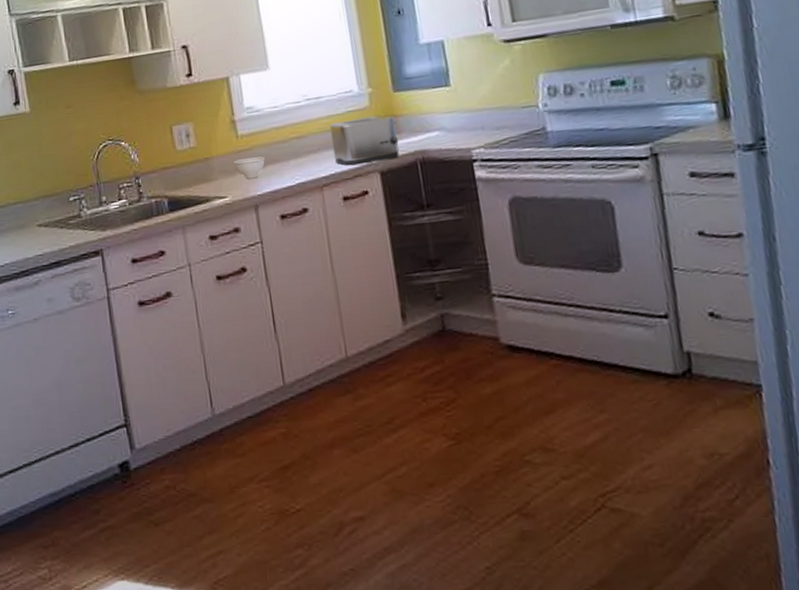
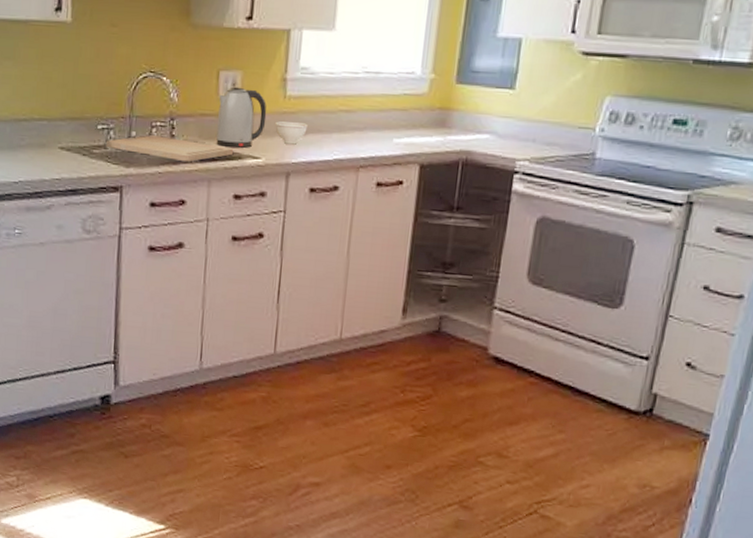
cutting board: none [79,192,200,217] -> present [105,135,233,162]
kettle: none [176,136,225,194] -> present [216,86,267,148]
toaster: present [329,115,400,166] -> none [378,103,450,153]

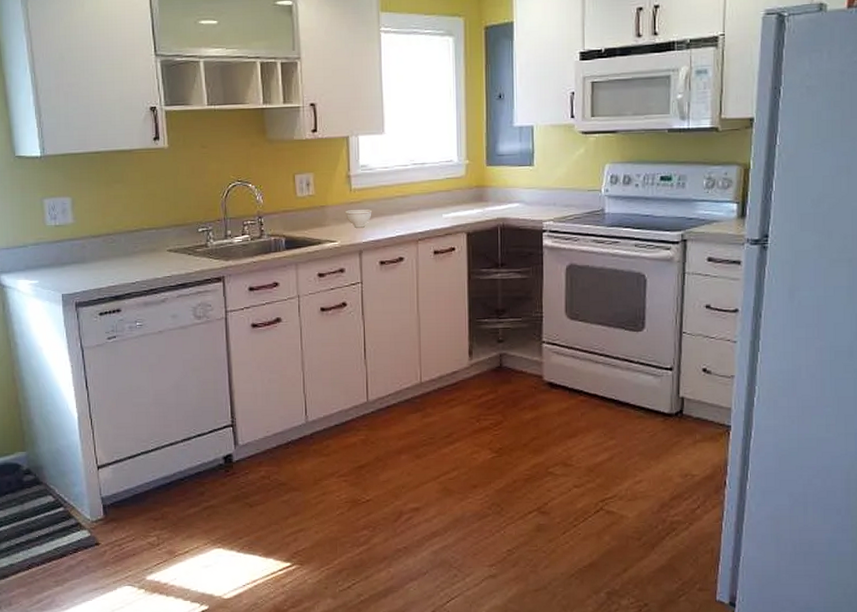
cutting board: present [105,135,233,162] -> none [206,232,313,251]
kettle: present [216,86,267,148] -> none [296,186,338,236]

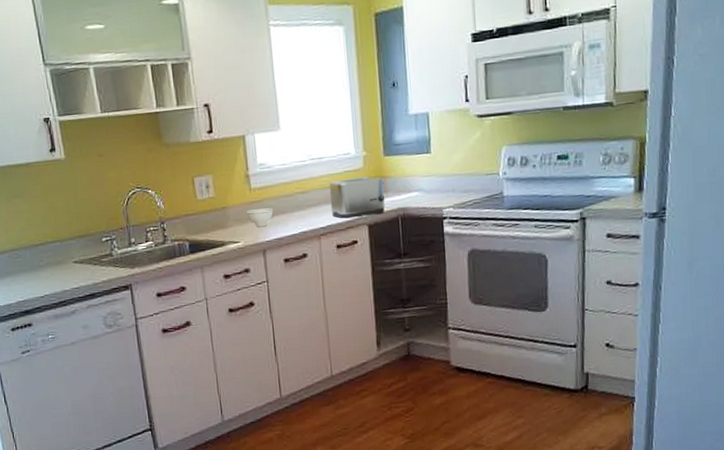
toaster: none [430,185,485,225] -> present [329,176,386,219]

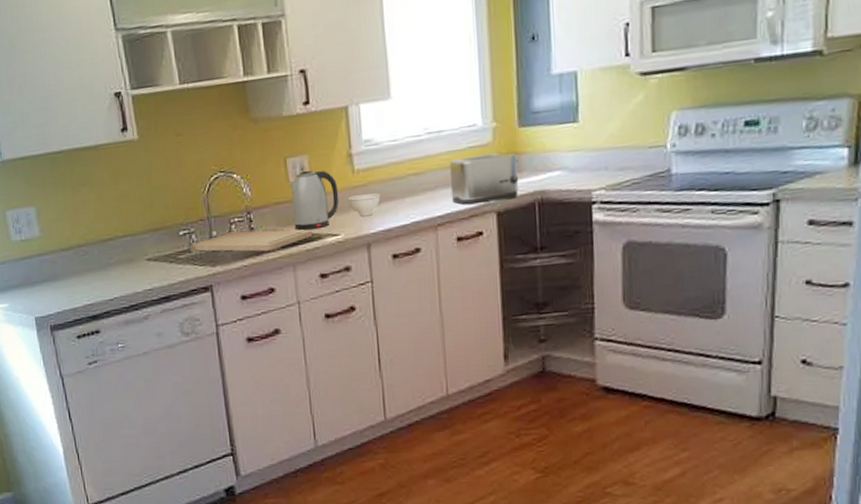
cutting board: none [111,237,217,256] -> present [189,229,312,252]
kettle: none [197,188,239,238] -> present [289,170,339,230]

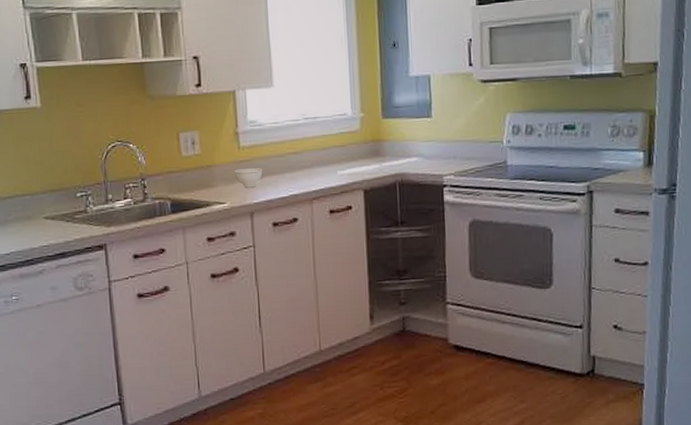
cutting board: present [189,229,312,252] -> none [85,195,201,215]
kettle: present [289,170,339,230] -> none [181,144,226,198]
toaster: present [449,152,519,205] -> none [323,139,383,183]

